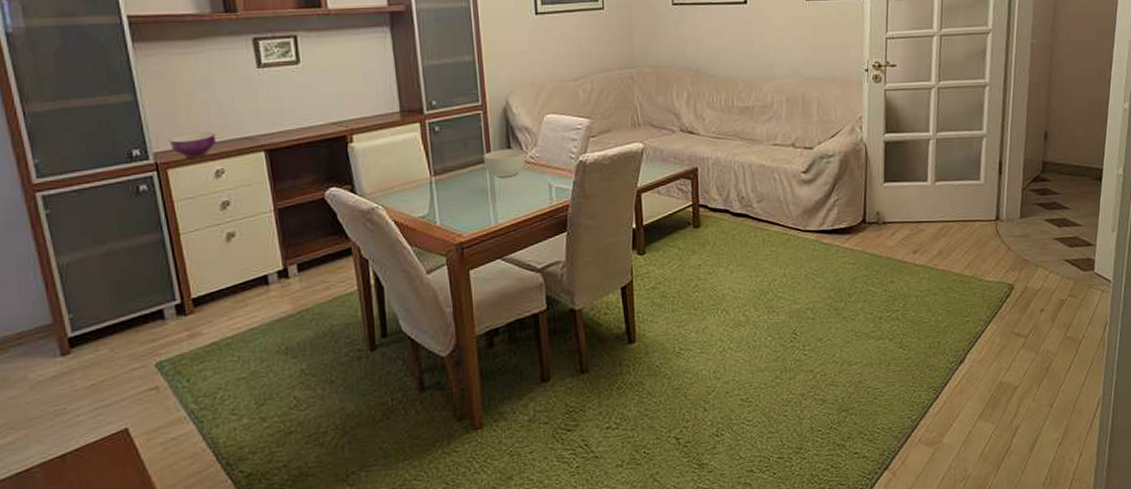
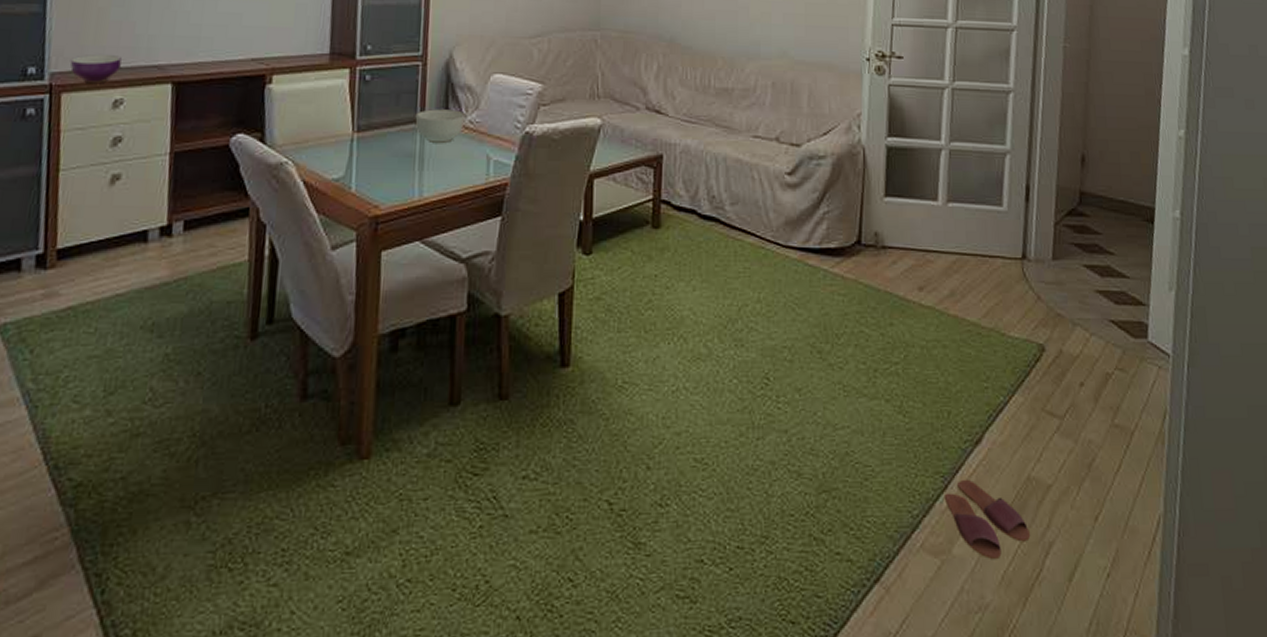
slippers: none [936,389,1002,444] -> present [944,479,1031,560]

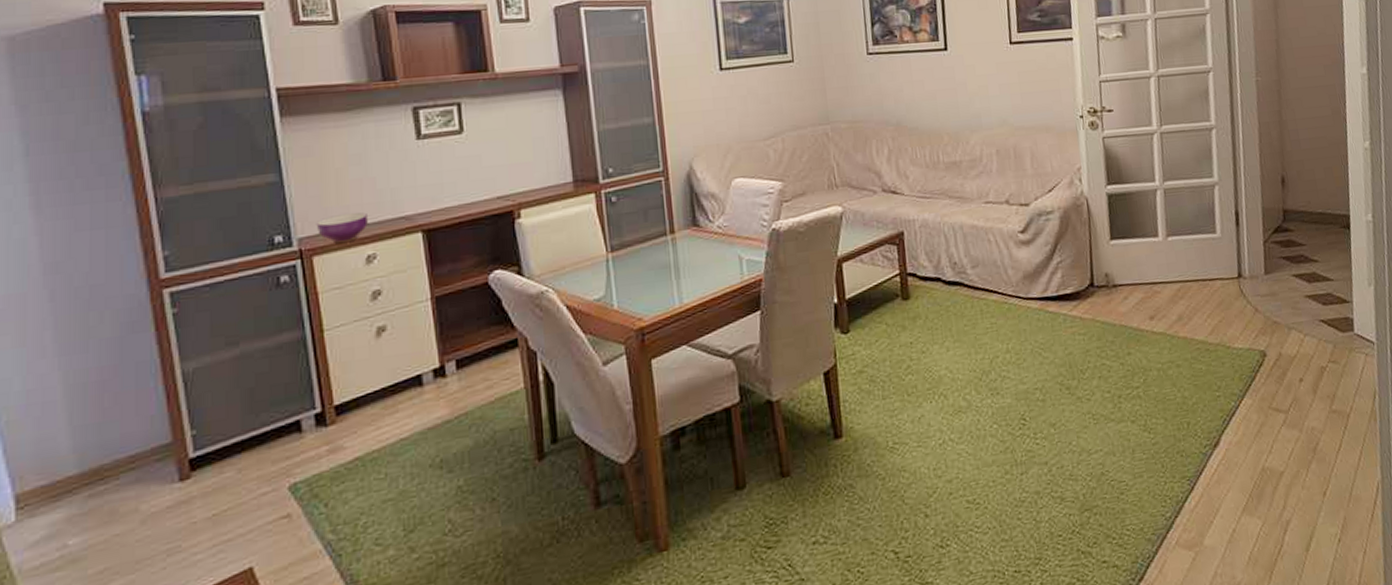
bowl: present [415,109,465,143] -> none [665,217,713,252]
slippers: present [944,479,1031,560] -> none [1191,478,1270,545]

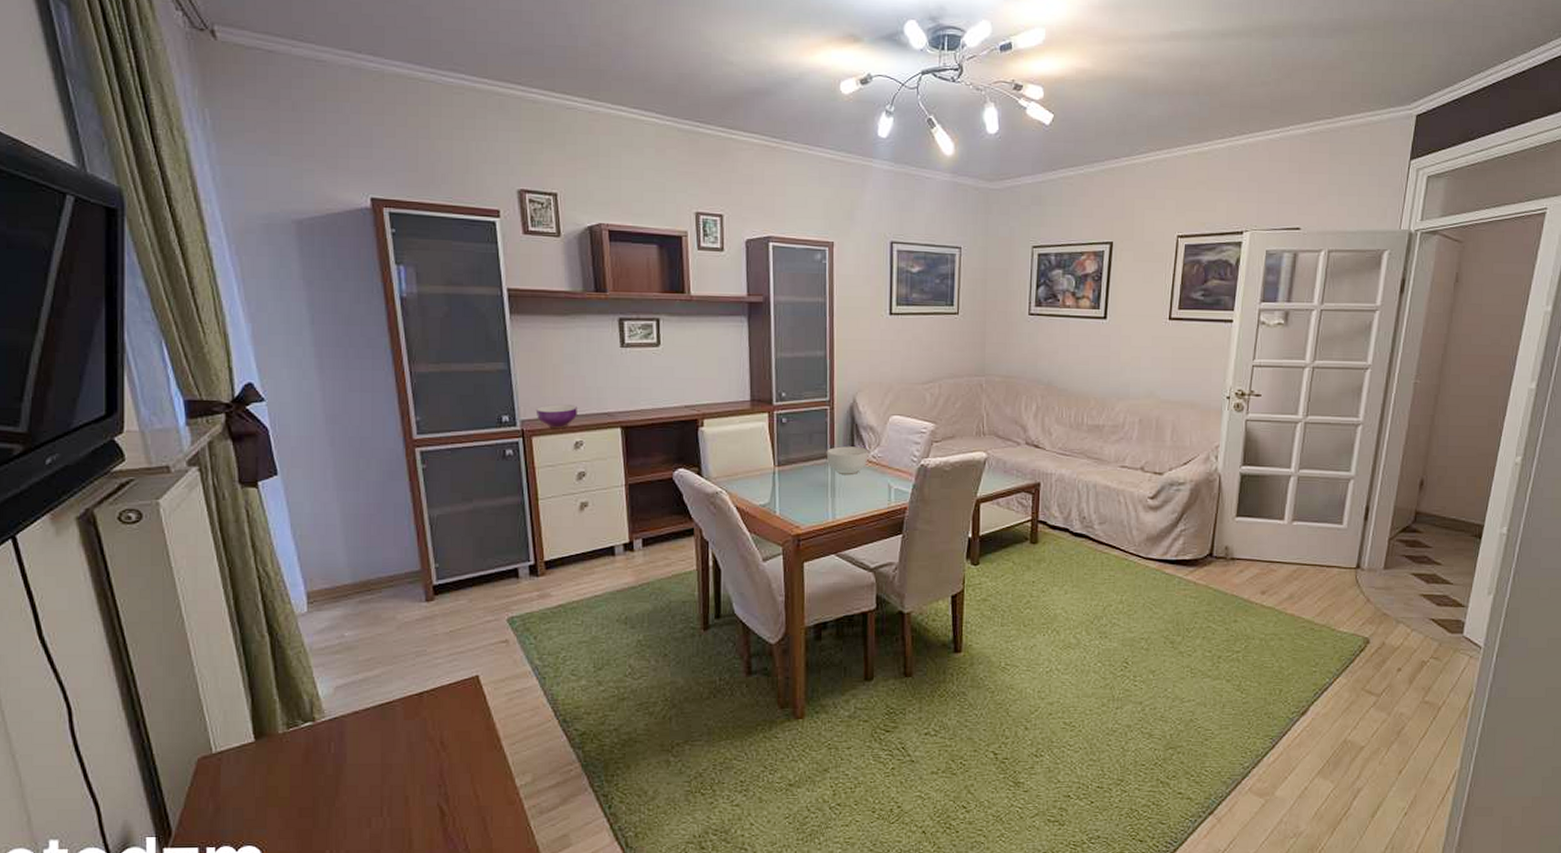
bowl: none [665,217,713,252] -> present [826,446,869,474]

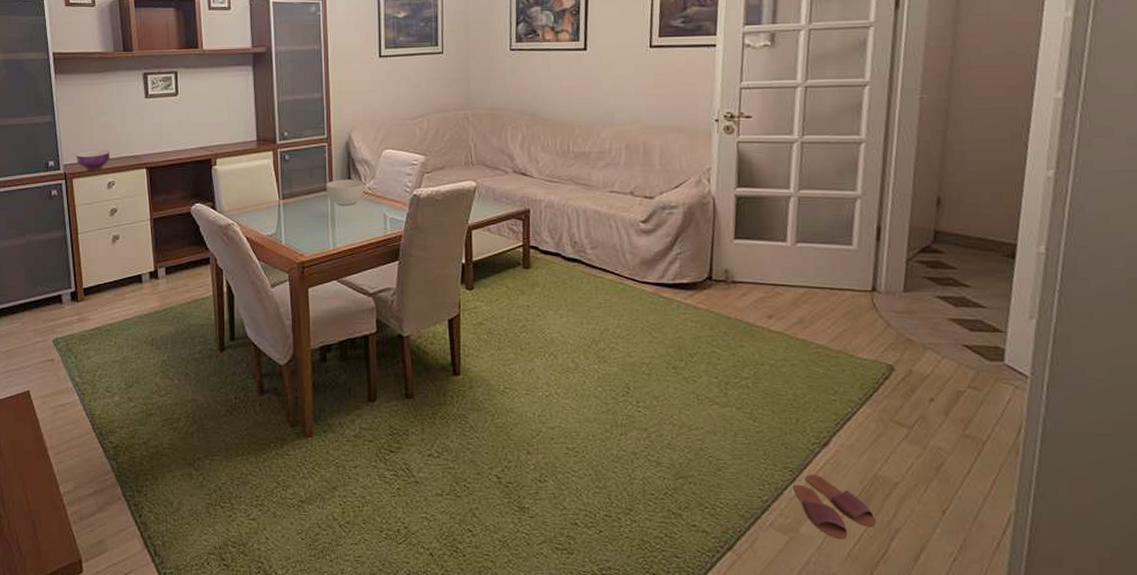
slippers: none [1271,741,1343,801] -> present [792,474,877,540]

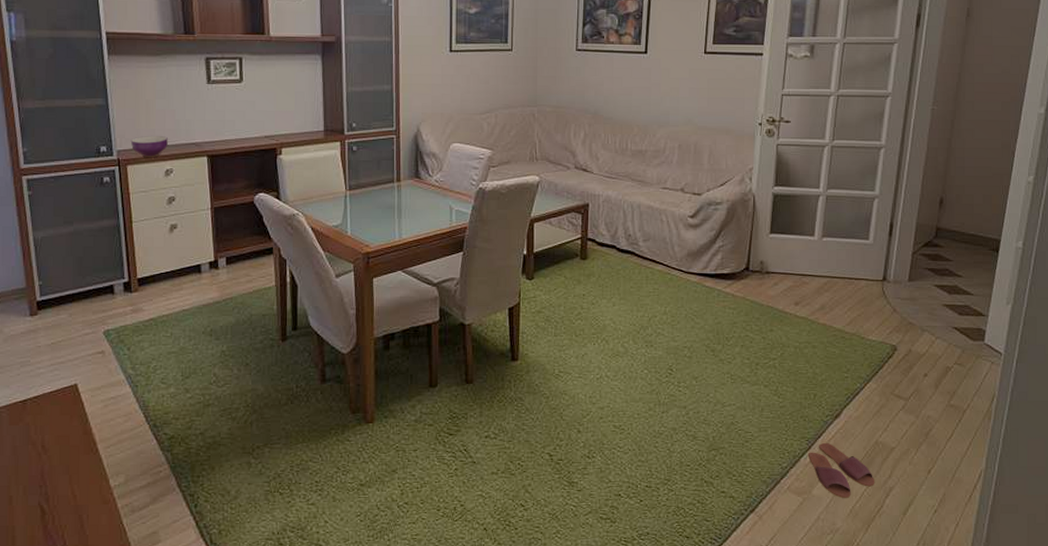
bowl: present [325,179,365,205] -> none [393,172,432,197]

